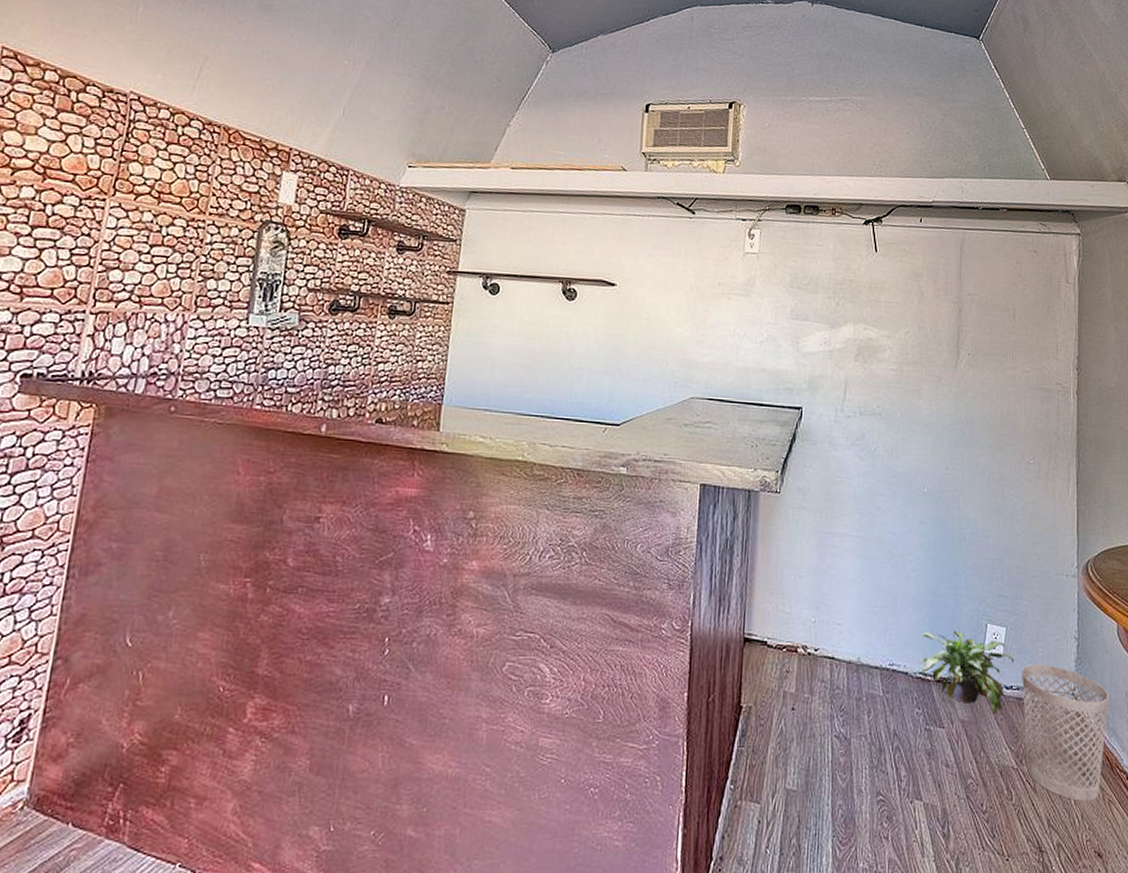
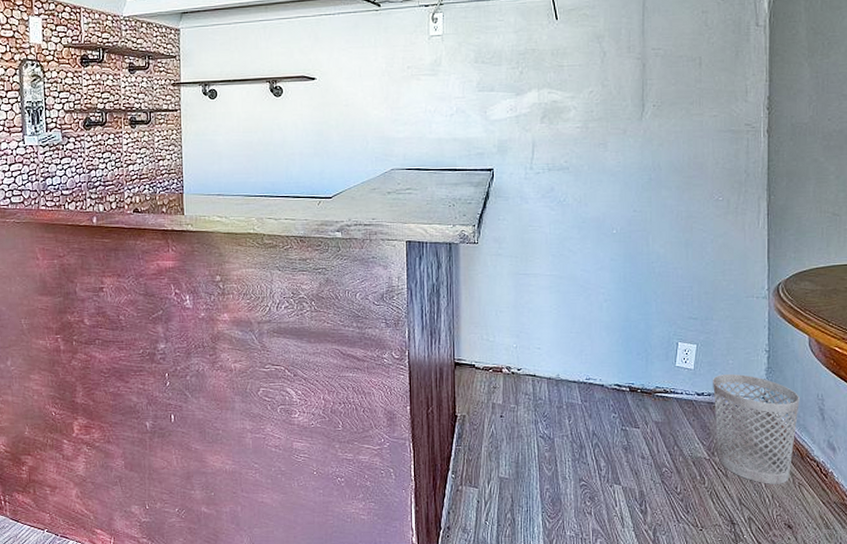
potted plant: present [919,631,1014,714] -> none [614,349,705,416]

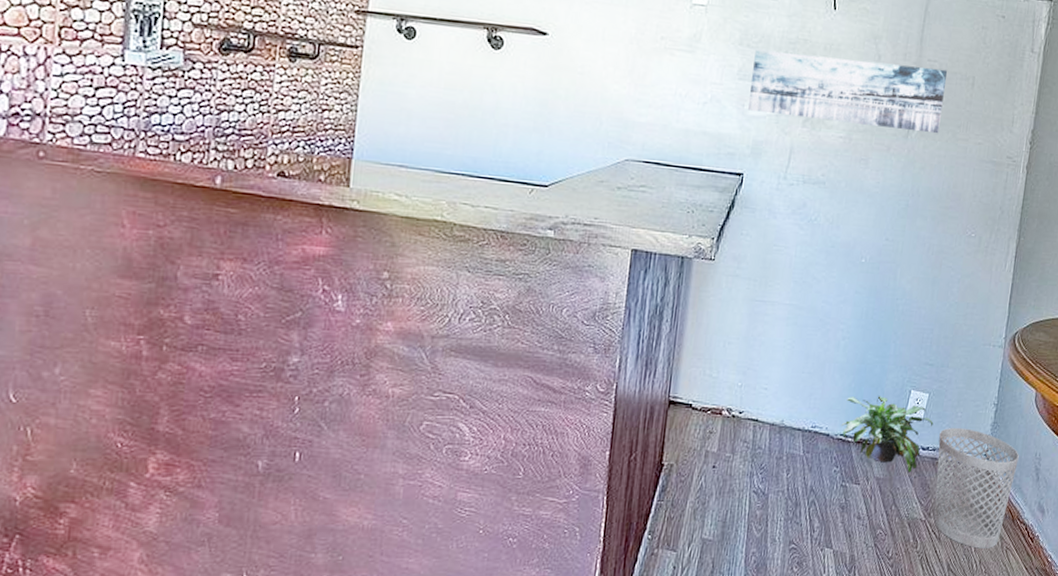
wall art: none [489,55,672,116] -> present [747,49,947,134]
potted plant: none [614,349,705,416] -> present [841,396,934,473]

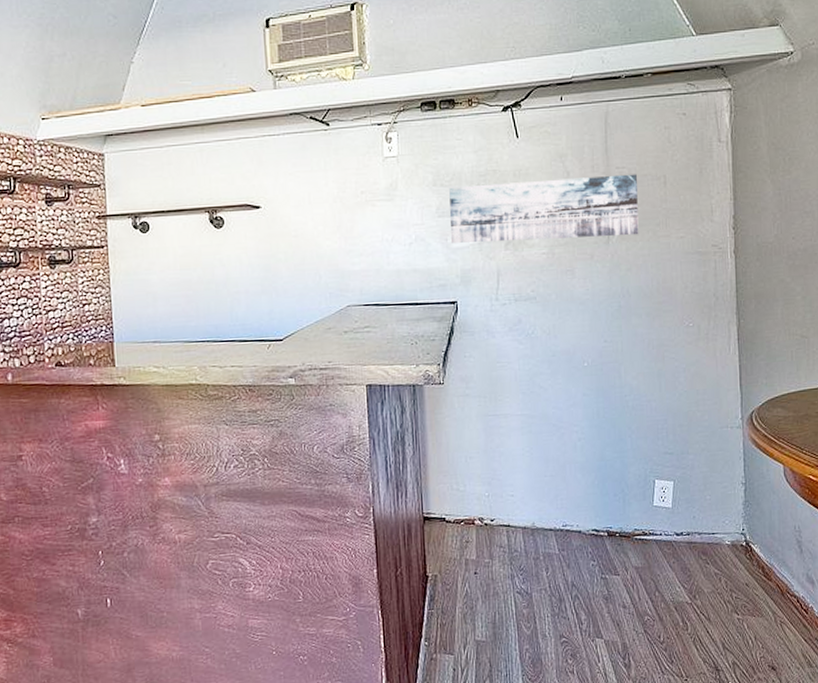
potted plant: present [841,396,934,473] -> none [591,489,683,559]
wastebasket: present [934,428,1019,549] -> none [691,510,778,626]

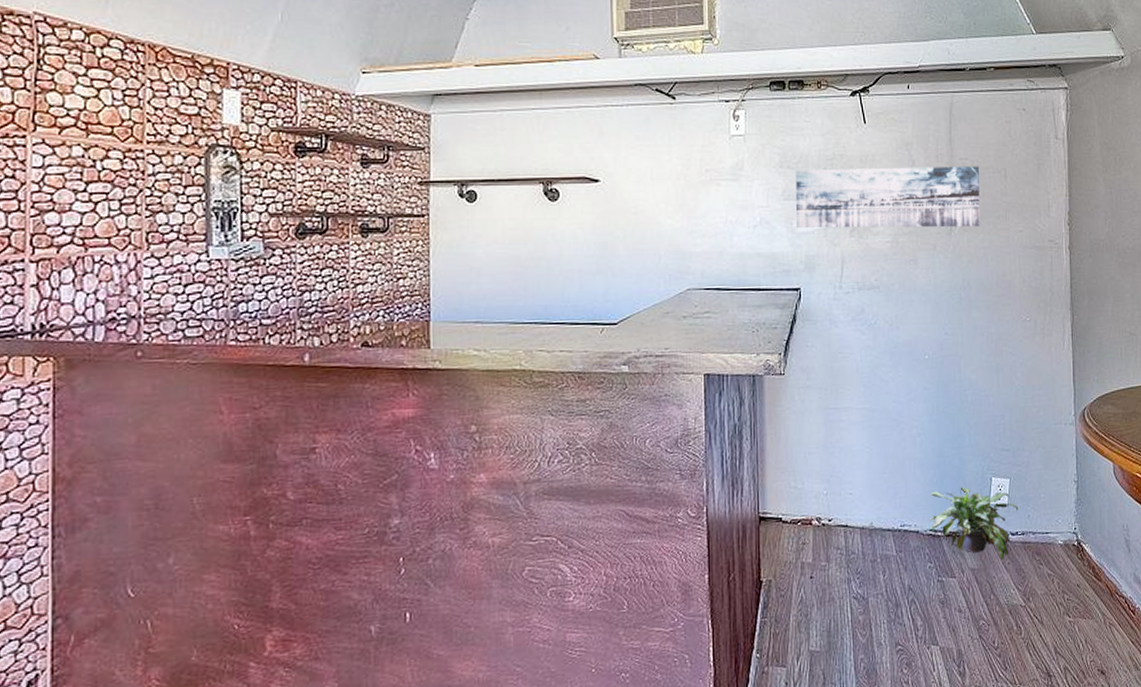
potted plant: none [591,489,683,559] -> present [929,487,1019,560]

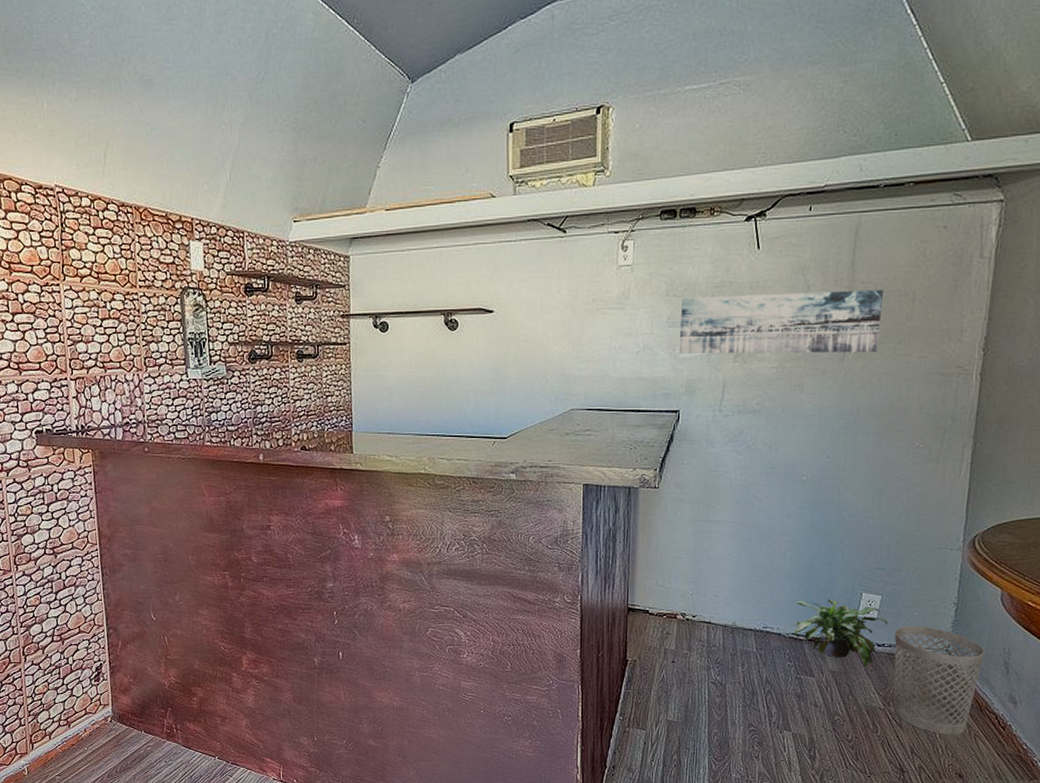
wastebasket: none [1026,508,1107,628] -> present [894,626,985,735]

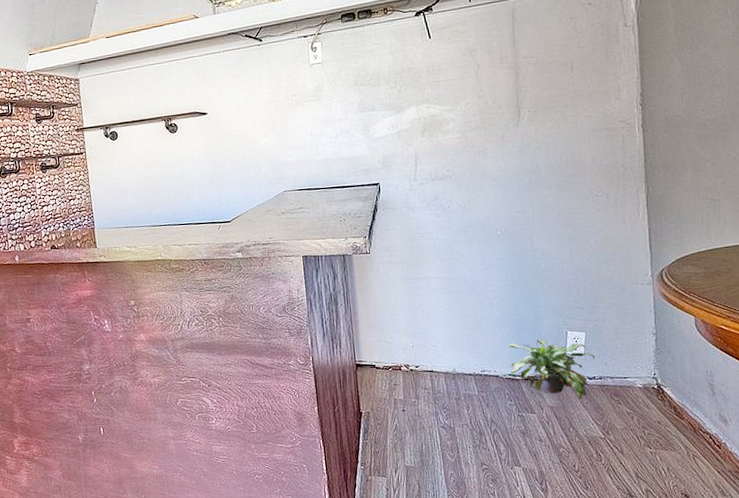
wall art: present [678,289,883,354] -> none [369,62,547,134]
wastebasket: present [894,626,985,735] -> none [603,357,689,458]

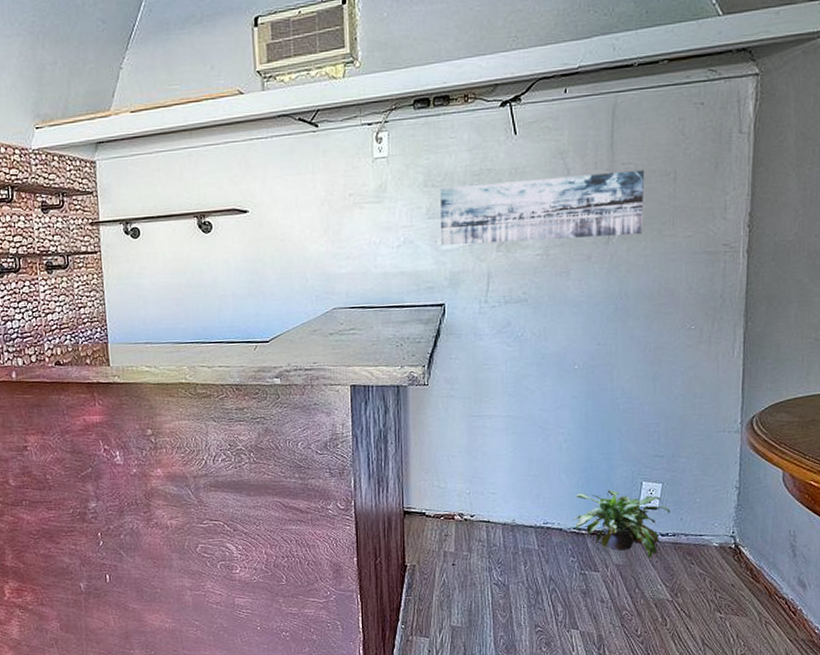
wall art: none [369,62,547,134] -> present [440,169,644,245]

